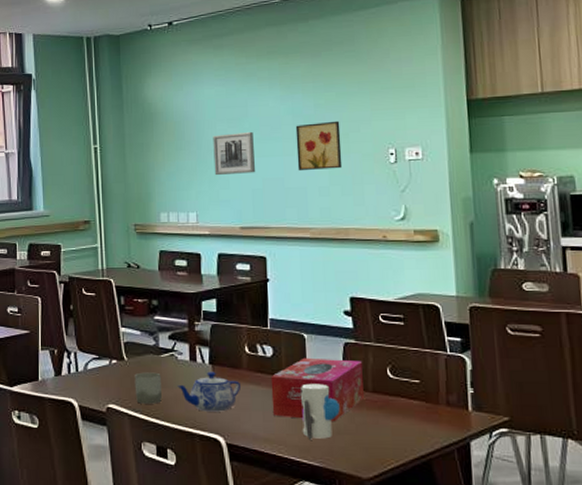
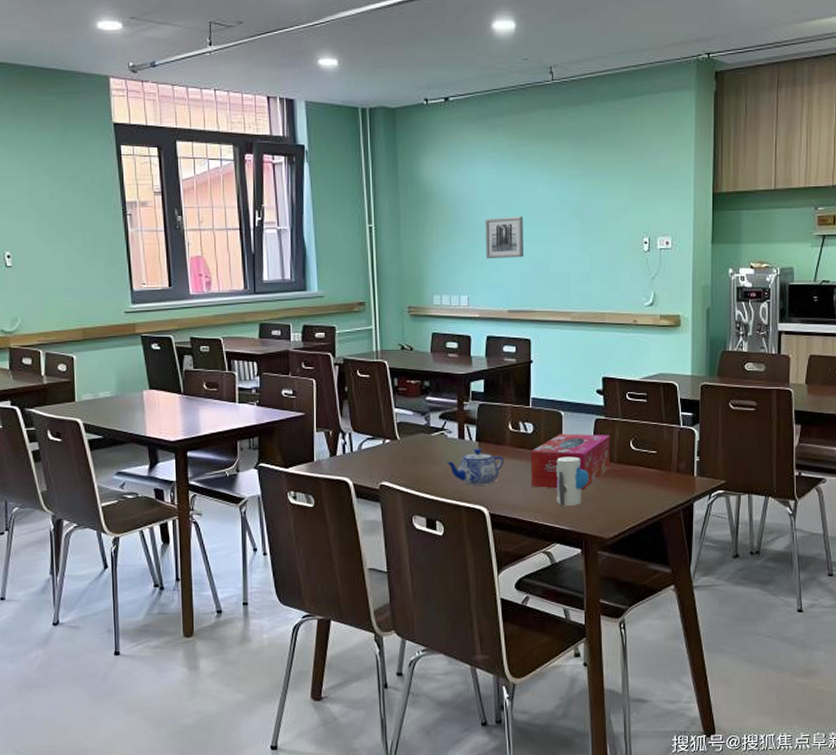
cup: present [134,372,162,404] -> none [406,450,432,480]
wall art: present [295,120,343,171] -> none [562,208,602,257]

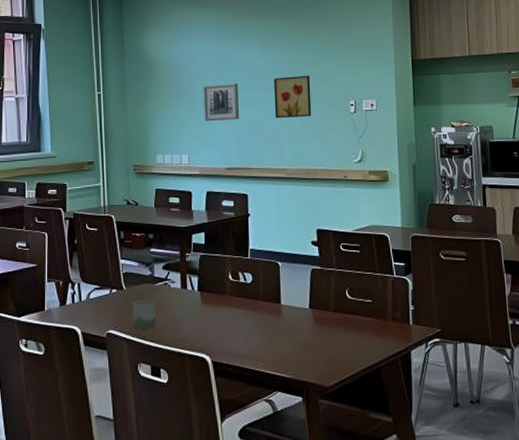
cup: none [406,450,432,480] -> present [132,300,156,329]
teapot: present [446,448,503,485] -> none [170,297,224,334]
tissue box: present [530,433,611,489] -> none [250,283,327,338]
toy: present [555,456,589,507] -> none [274,305,307,355]
wall art: none [562,208,602,257] -> present [273,75,312,119]

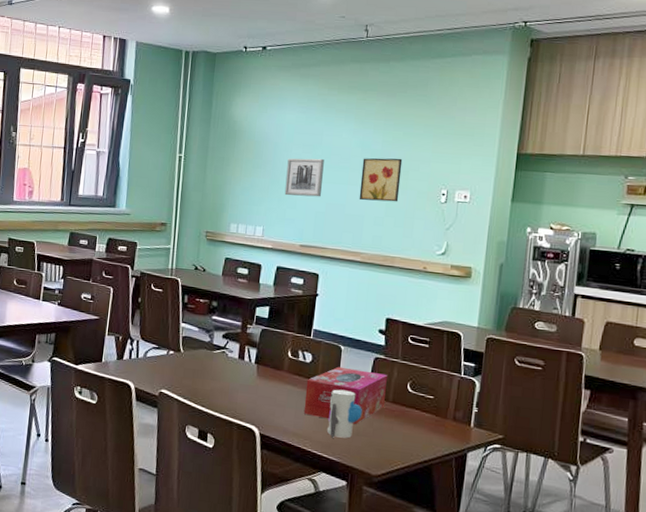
cup: present [132,300,156,329] -> none [186,364,211,394]
tissue box: none [250,283,327,338] -> present [303,366,388,424]
toy: none [274,305,307,355] -> present [327,389,362,438]

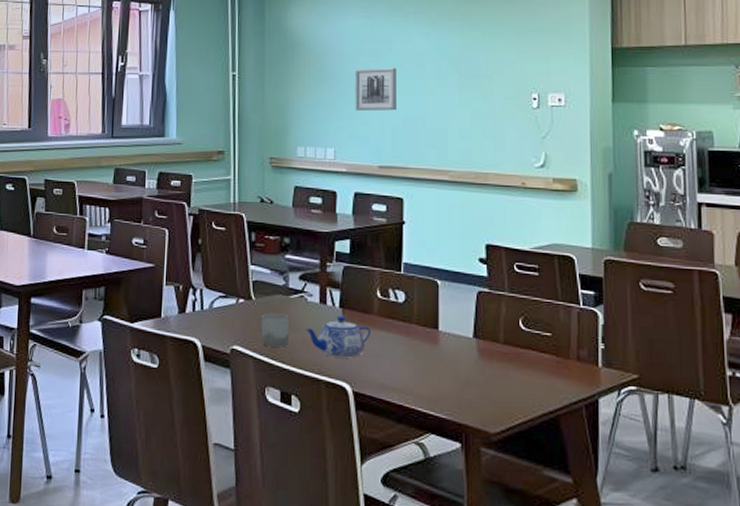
cup: none [186,364,211,394] -> present [261,313,289,347]
teapot: none [224,370,279,406] -> present [305,315,370,358]
tissue box: present [303,366,388,424] -> none [401,305,496,372]
toy: present [327,389,362,438] -> none [430,332,470,391]
wall art: present [359,157,403,202] -> none [439,61,485,112]

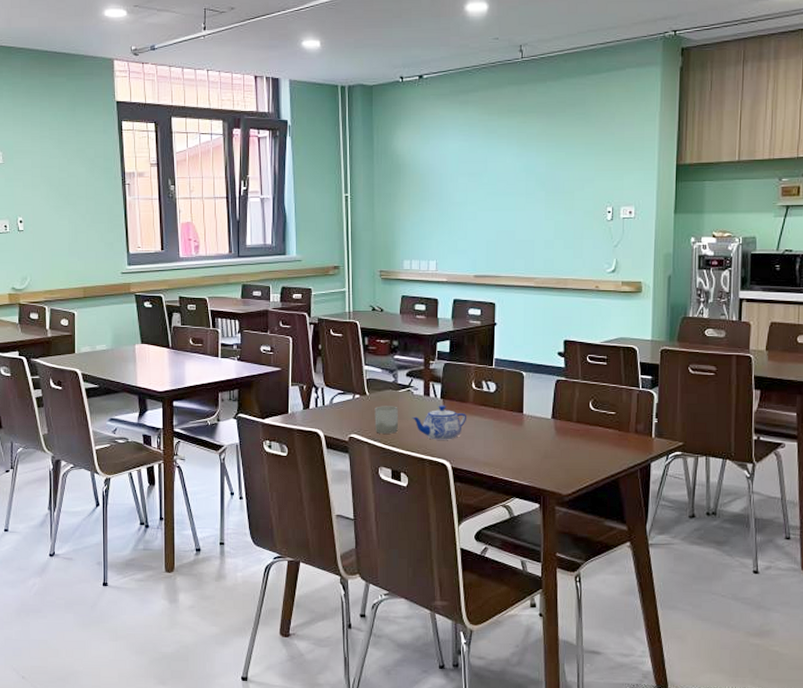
wall art: present [355,67,396,111] -> none [454,186,491,227]

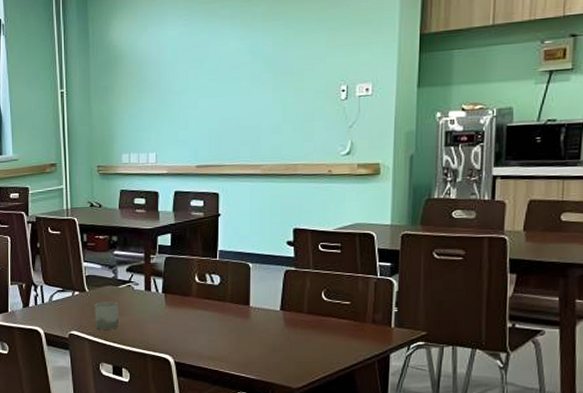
teapot: present [412,405,466,440] -> none [133,299,189,335]

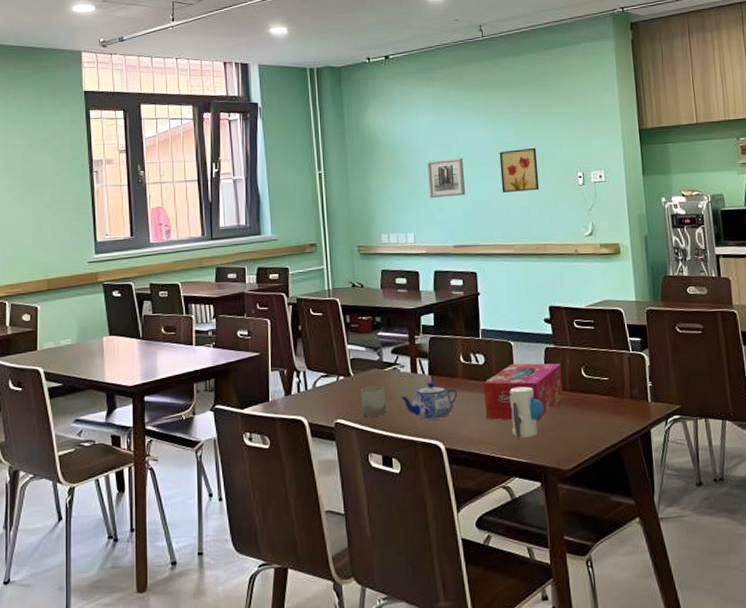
teapot: none [133,299,189,335] -> present [400,381,457,420]
wall art: none [174,71,213,117] -> present [427,157,465,199]
tissue box: none [217,284,301,340] -> present [483,363,563,420]
toy: none [242,307,277,357] -> present [508,386,543,439]
wall art: none [253,59,296,110] -> present [499,147,540,194]

